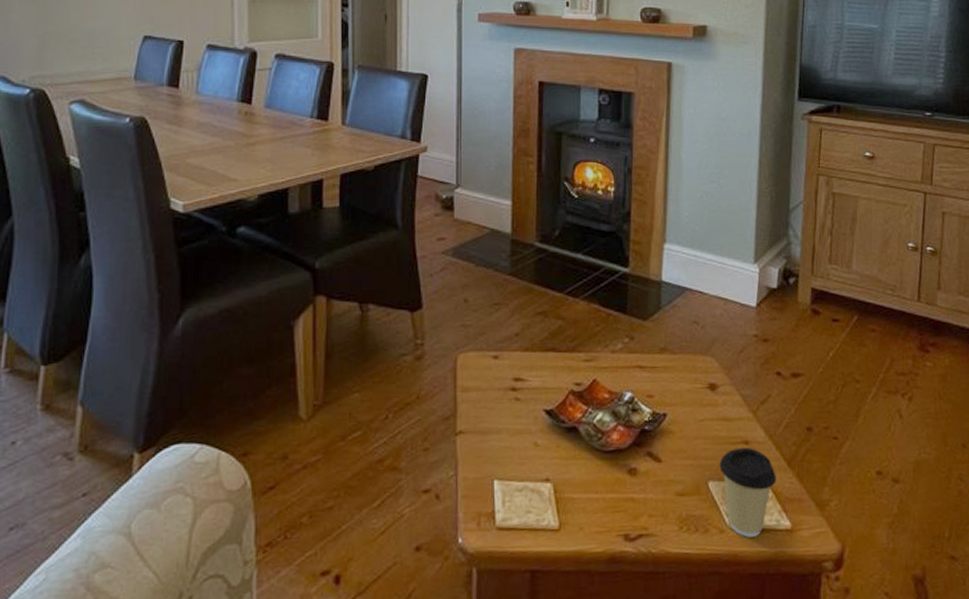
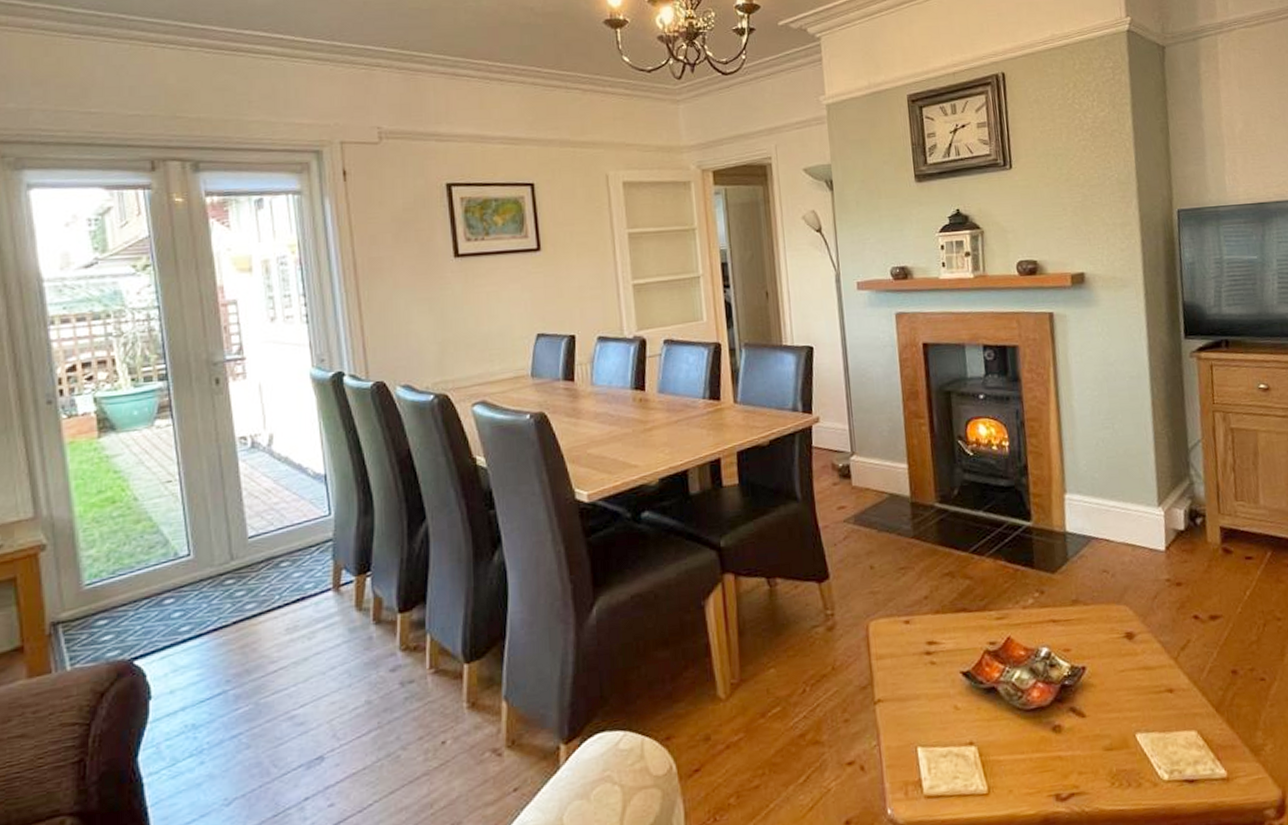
coffee cup: present [719,447,777,537] -> none [1145,695,1206,789]

